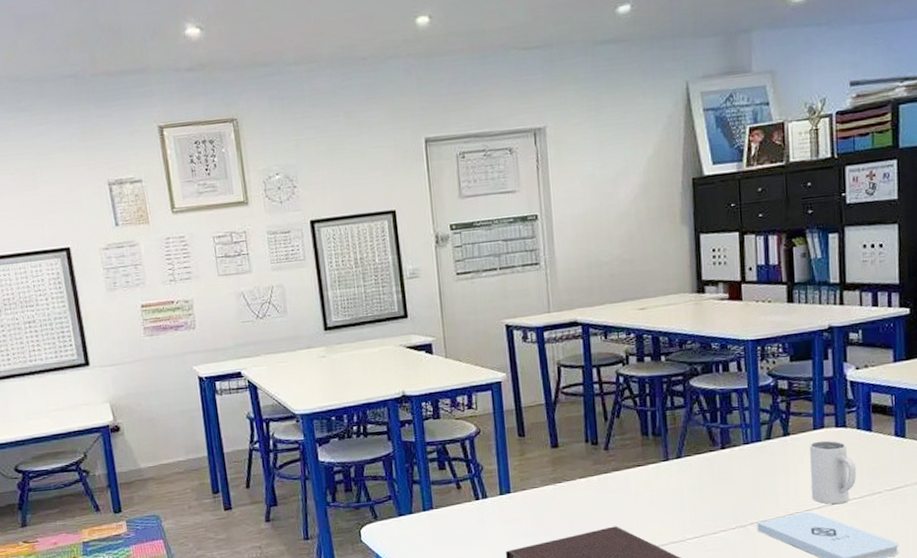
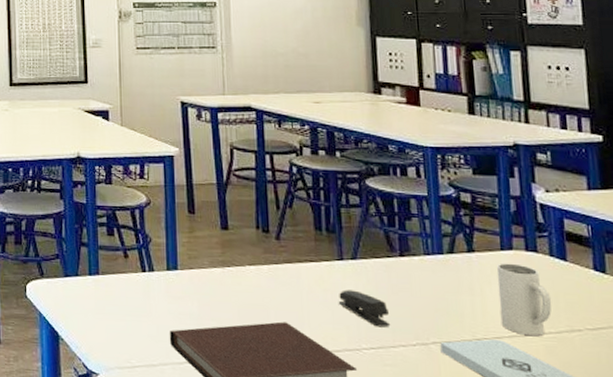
stapler: none [664,487,713,518] -> present [338,290,391,328]

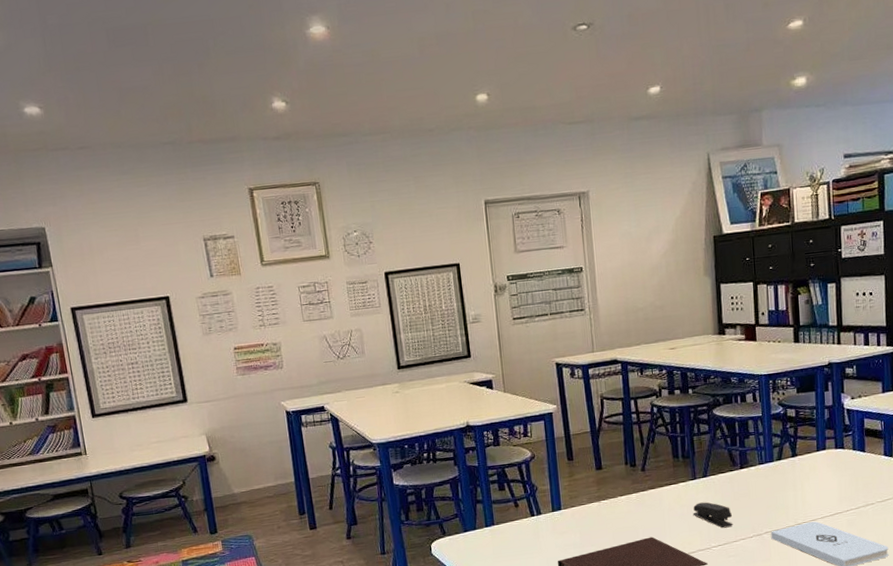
mug: present [496,263,552,337] -> none [813,460,854,515]

